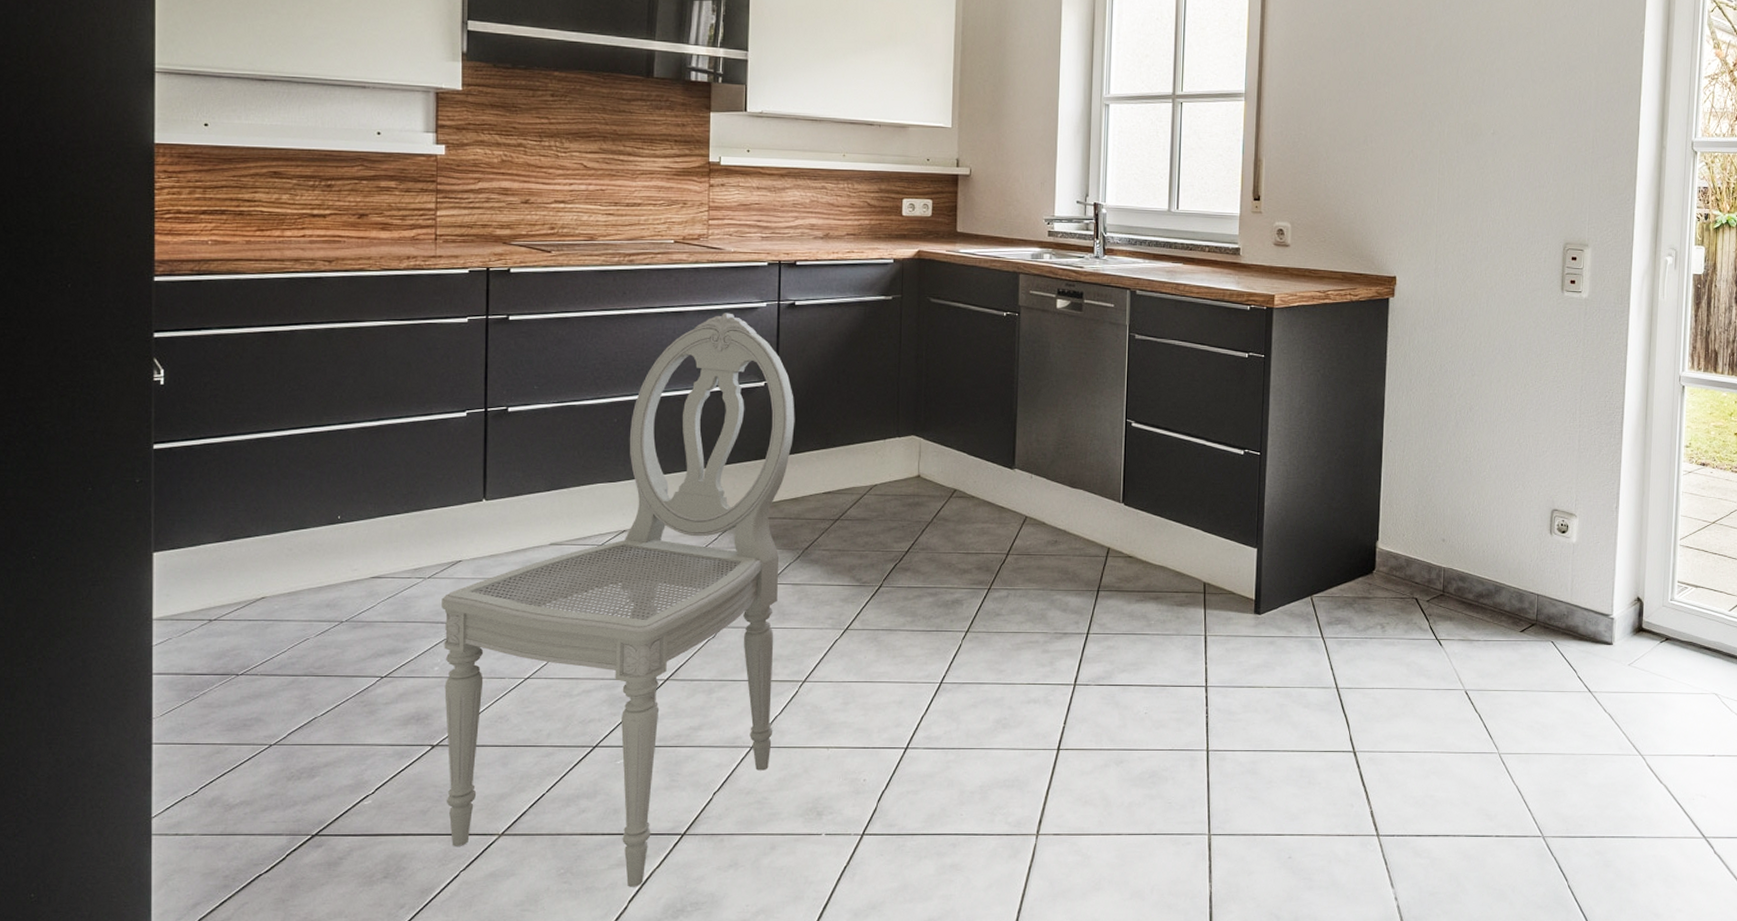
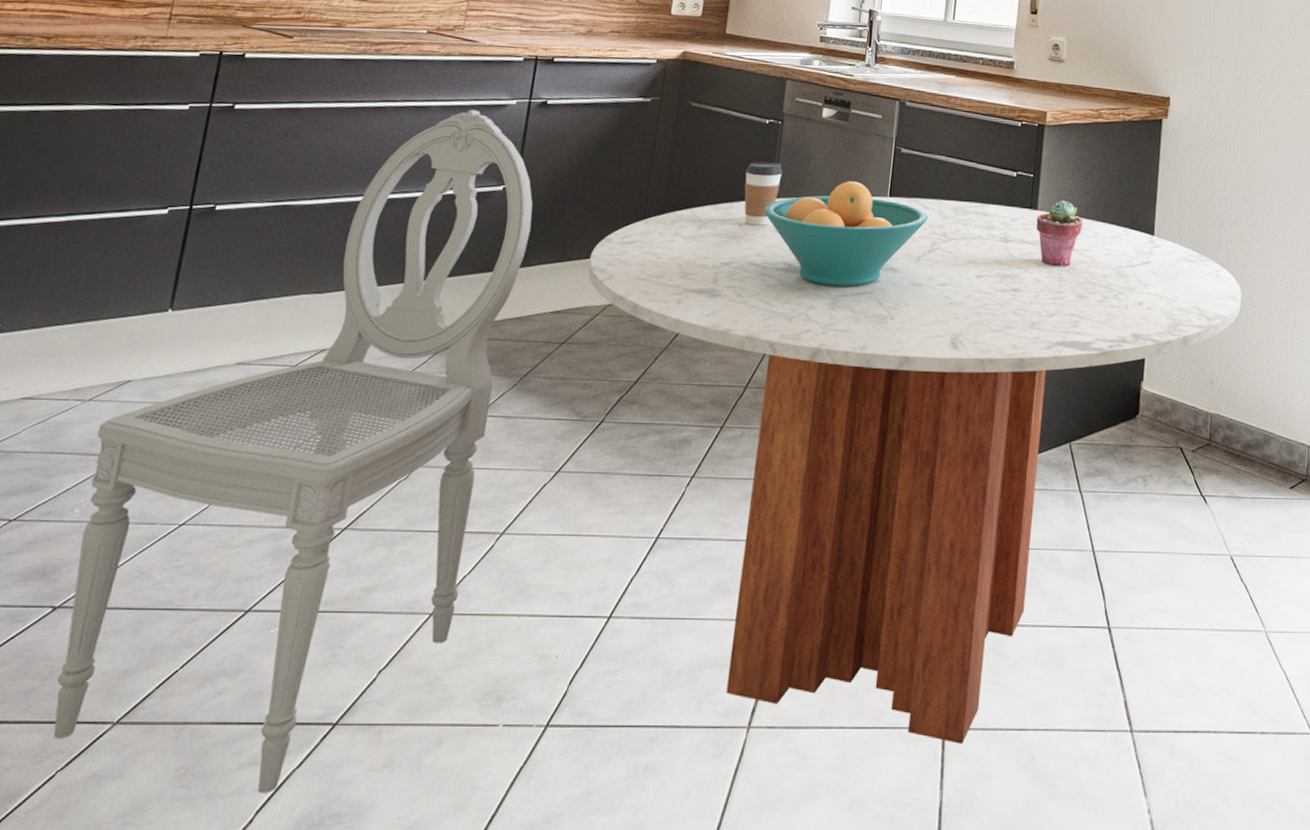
coffee table: none [852,380,1472,847] -> present [587,196,1242,744]
coffee cup: none [988,352,1024,410] -> present [744,162,783,226]
fruit bowl: none [1009,367,1166,464] -> present [764,181,928,288]
potted succulent: none [1269,377,1315,440] -> present [1036,199,1083,268]

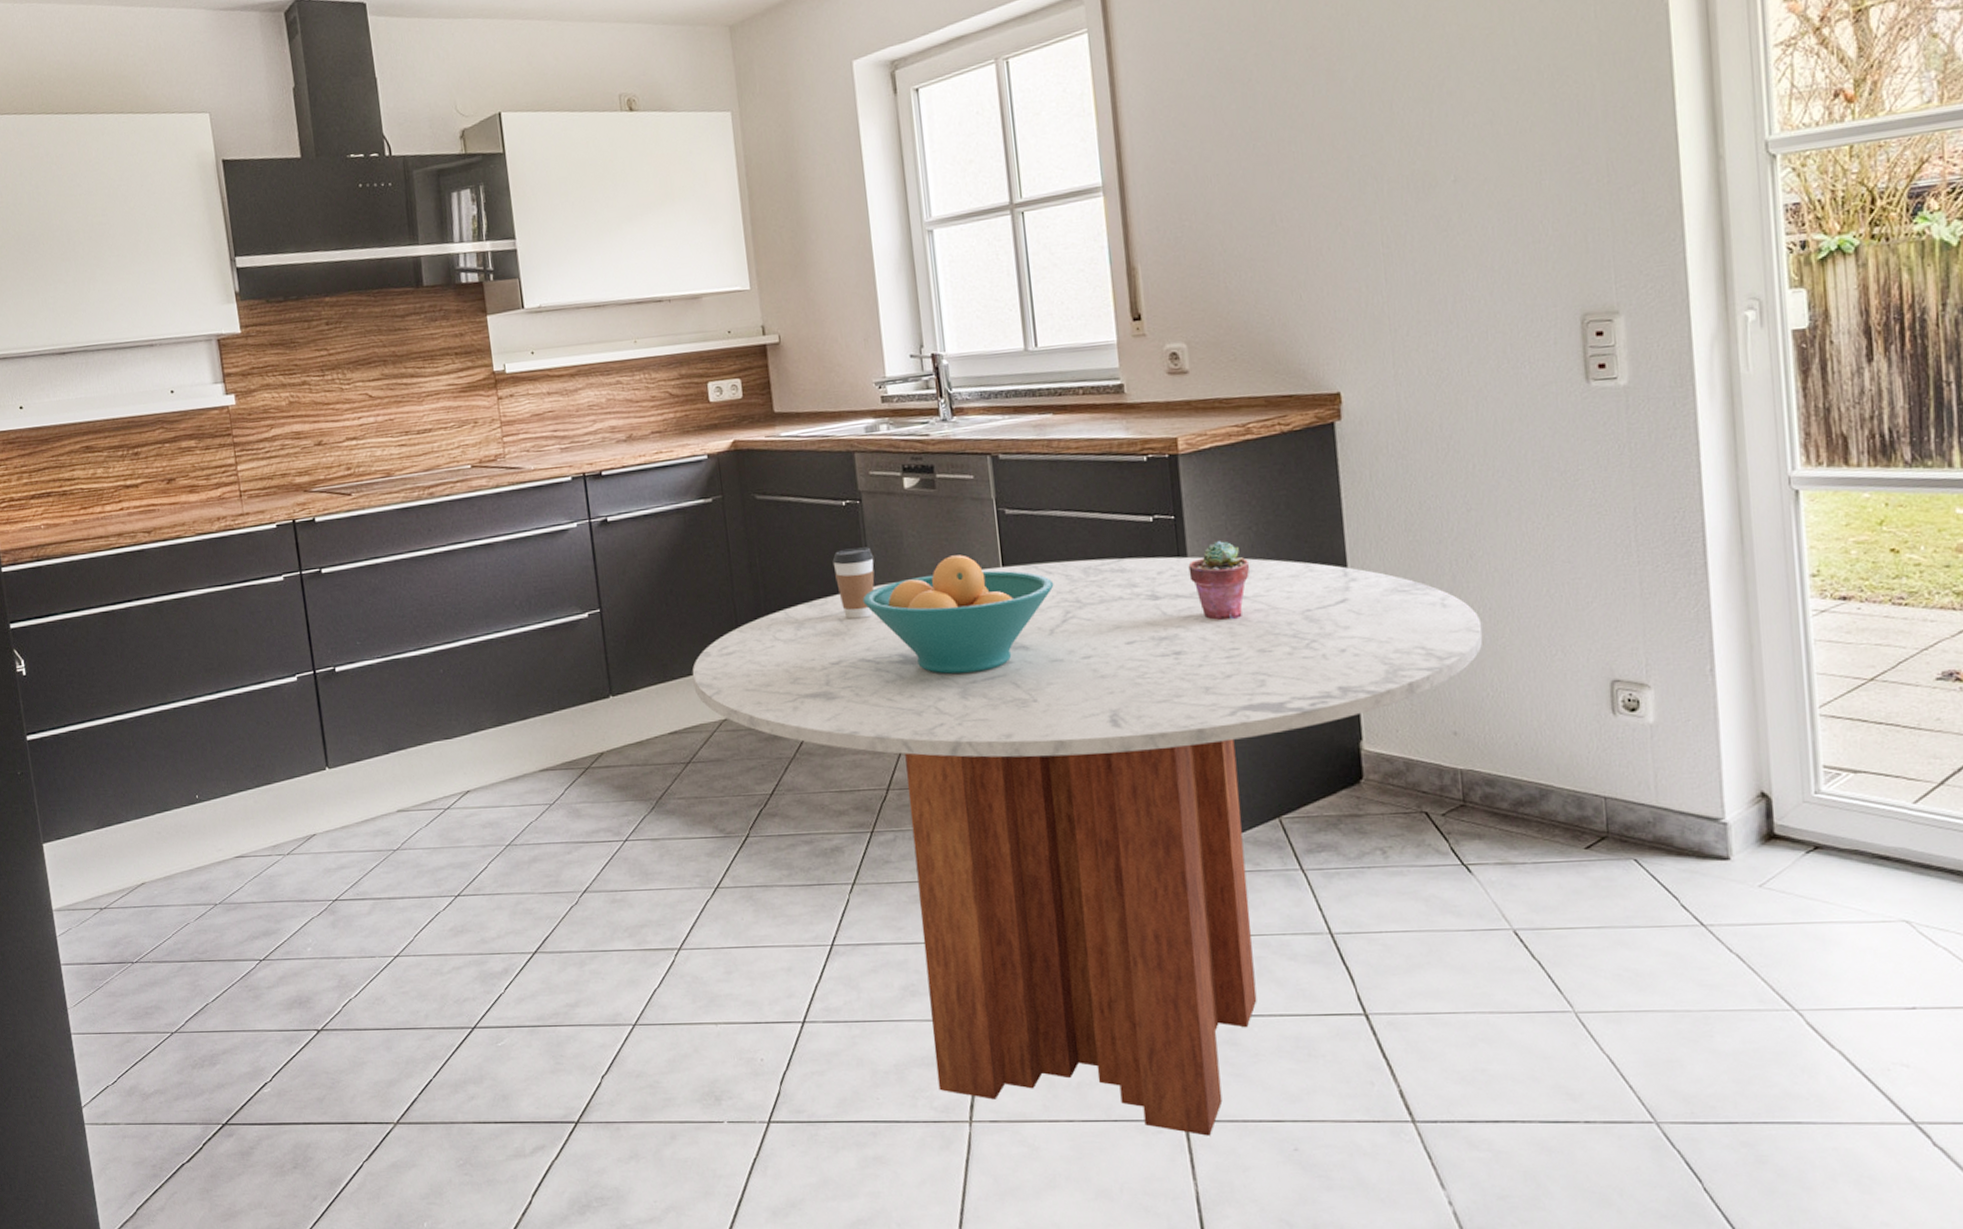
dining chair: present [53,109,533,793] -> none [303,539,656,1180]

